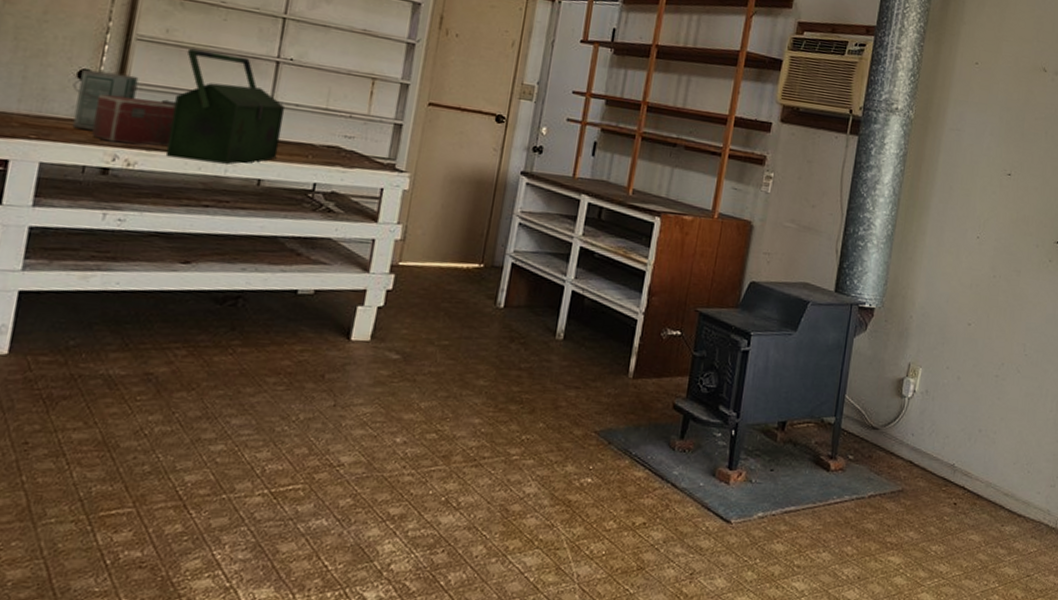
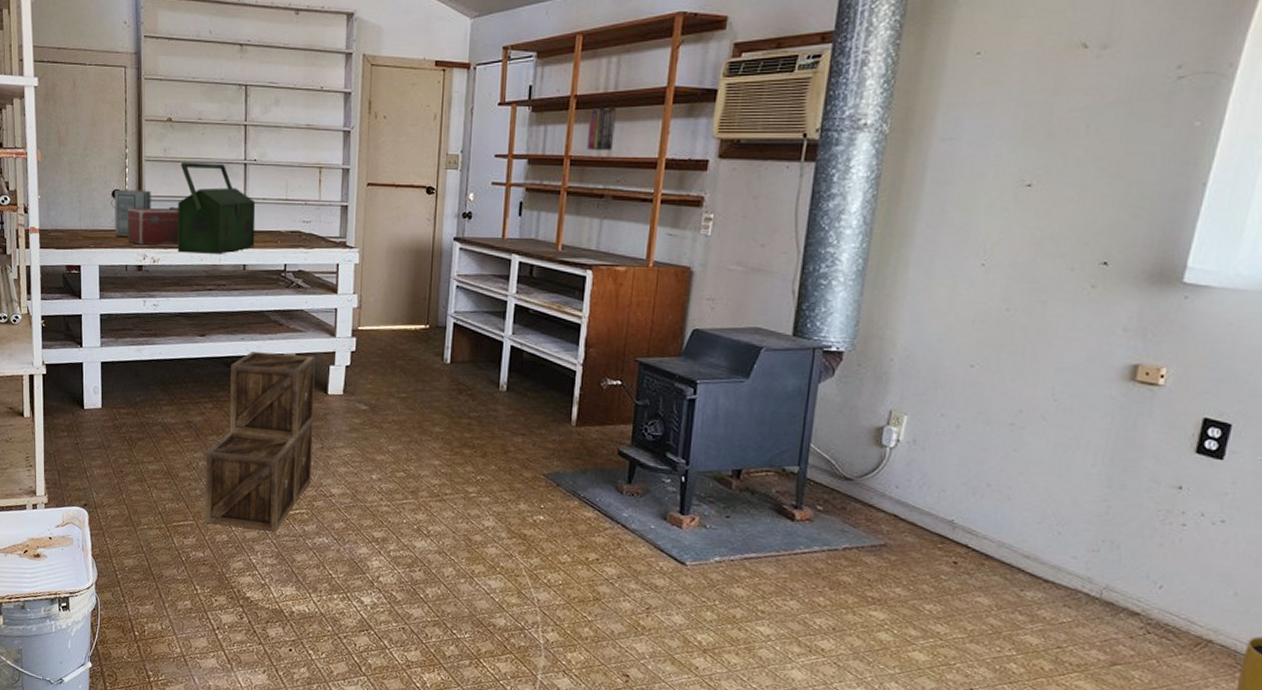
storage crate: none [150,285,340,516] -> present [204,352,315,532]
books: none [663,59,694,103] -> present [586,107,616,151]

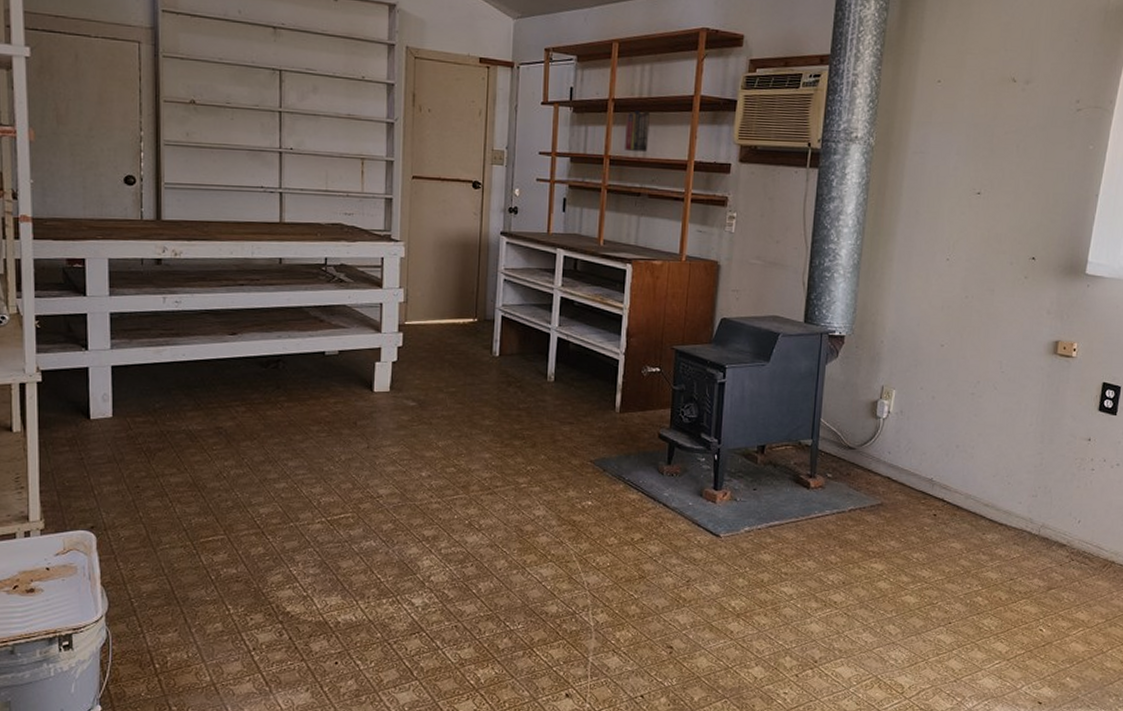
paint can: present [110,189,151,238] -> none [122,175,172,228]
toolbox: present [127,206,179,245] -> none [142,195,205,237]
tool box: present [177,162,256,255] -> none [203,147,293,248]
storage crate: present [204,352,315,532] -> none [237,350,360,539]

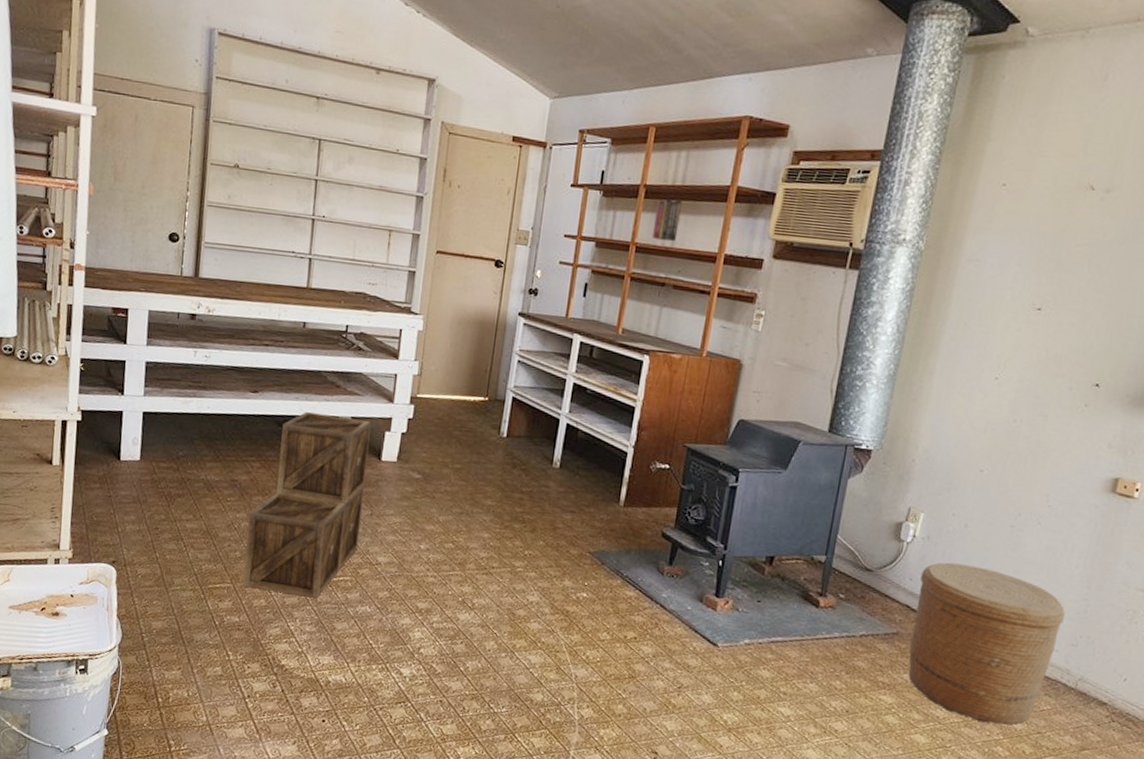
storage crate: none [237,350,360,539] -> present [243,412,371,599]
woven basket: none [893,433,1024,576] -> present [908,562,1065,725]

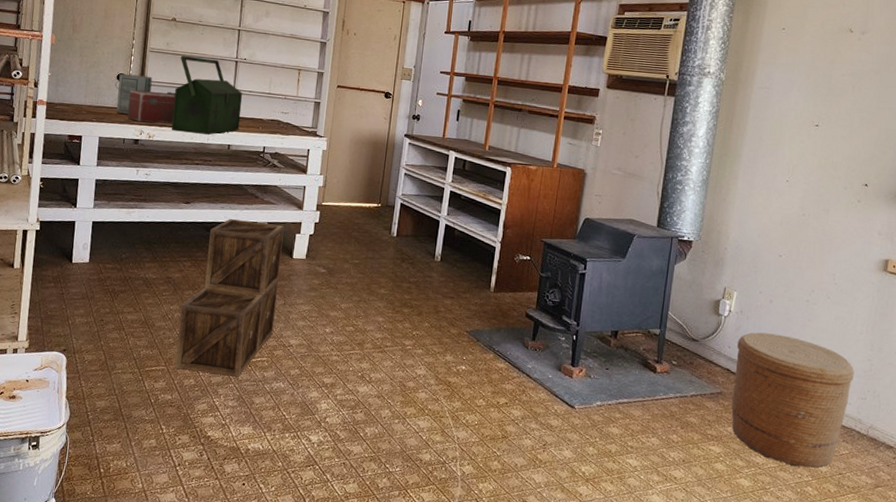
paint can: none [166,232,212,284] -> present [115,73,153,115]
toolbox: none [182,253,240,296] -> present [127,90,176,124]
tool box: none [234,211,321,311] -> present [171,55,243,136]
books: present [651,198,682,242] -> none [510,42,533,76]

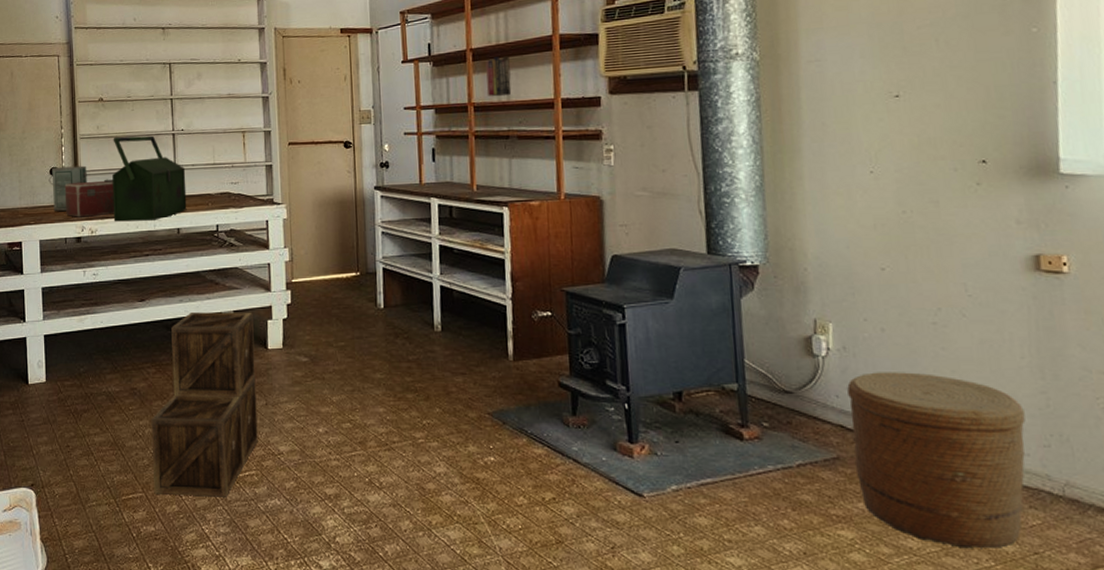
books: none [510,42,533,76] -> present [486,56,512,97]

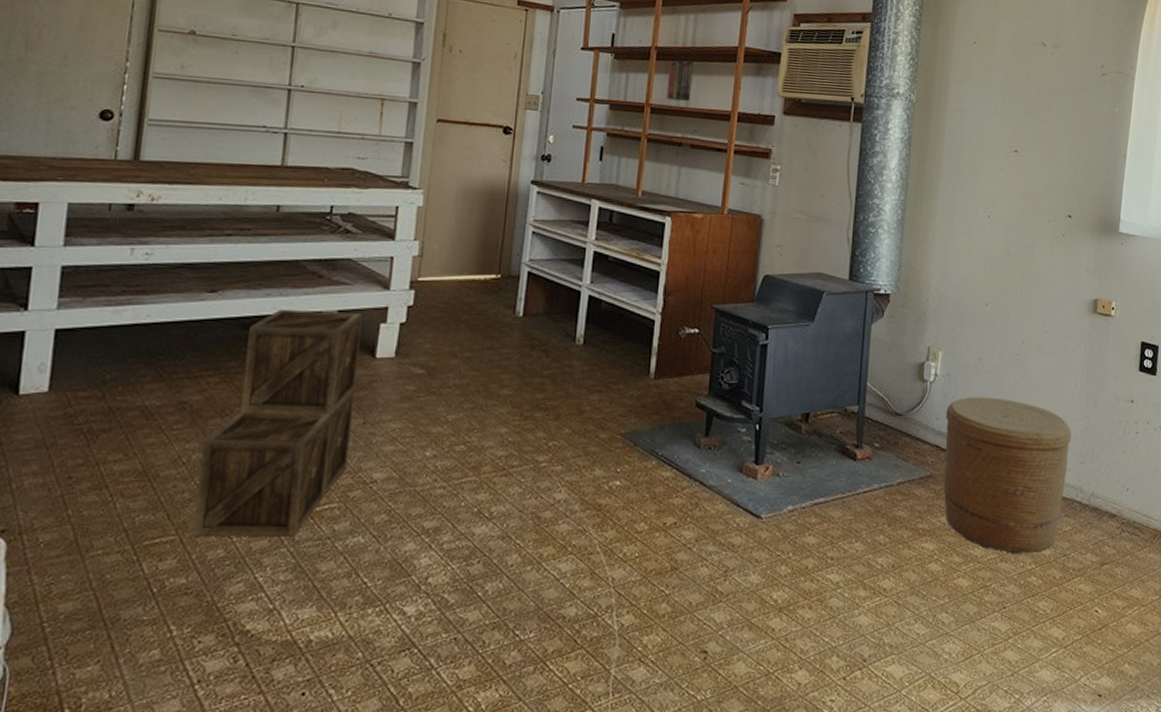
paint can: present [48,165,87,212] -> none [95,109,158,169]
toolbox: present [64,179,114,217] -> none [116,133,195,180]
tool box: present [112,135,187,222] -> none [187,82,300,194]

